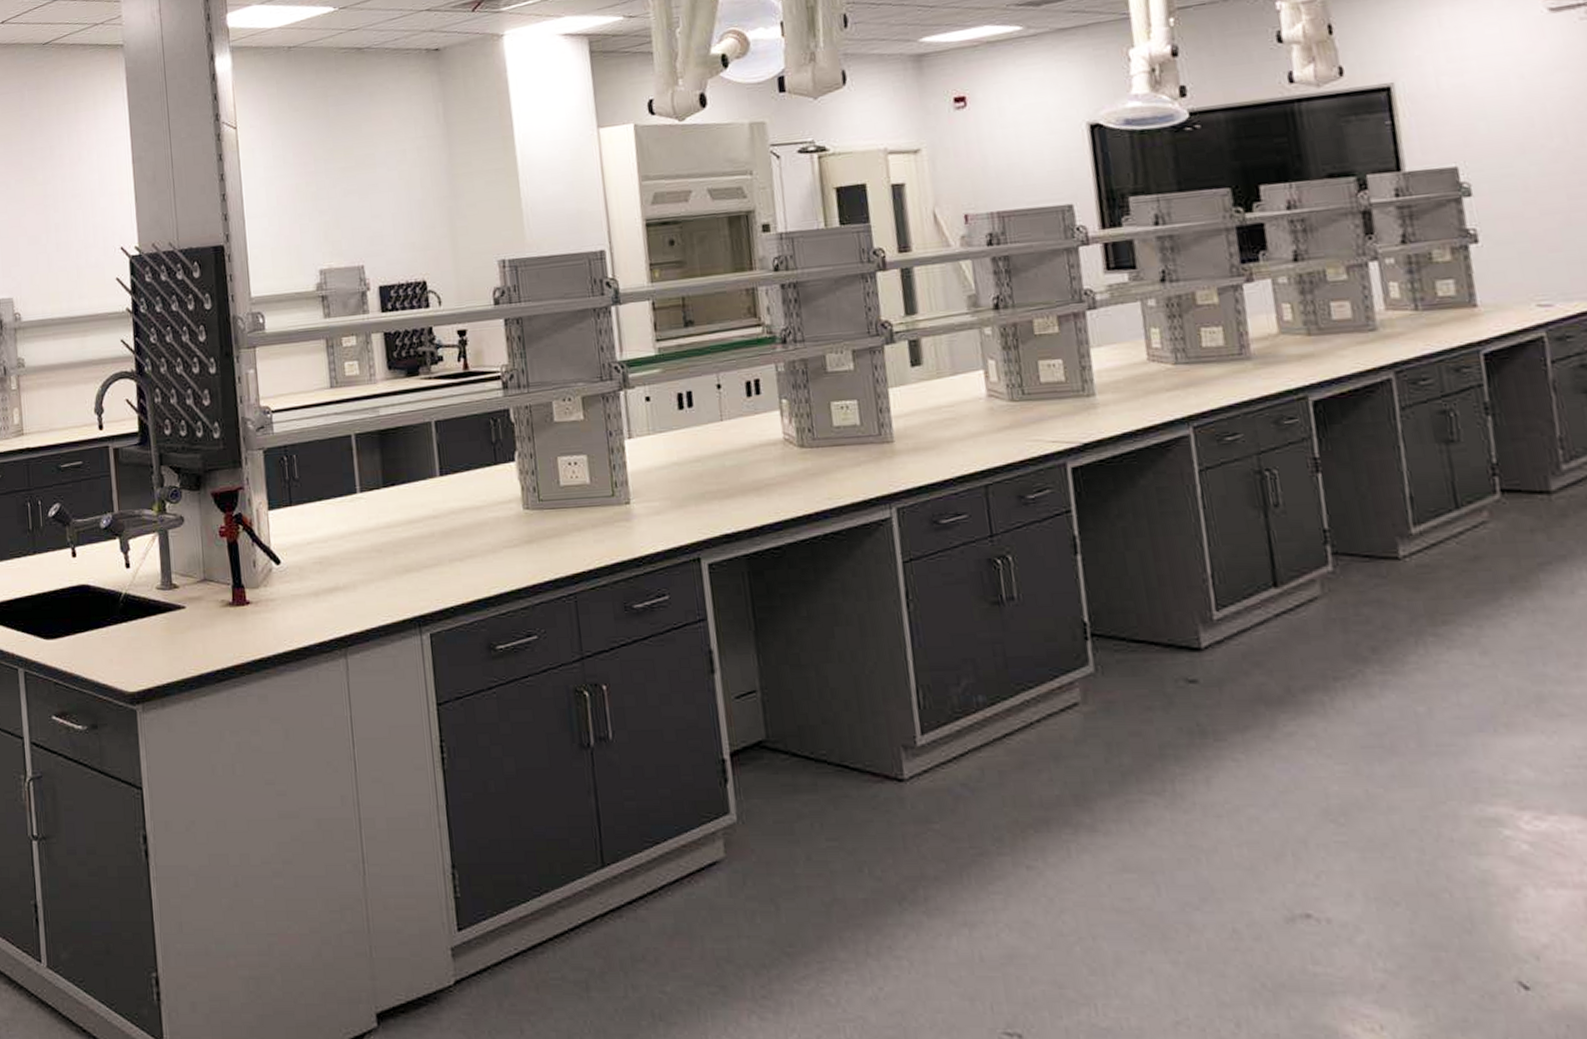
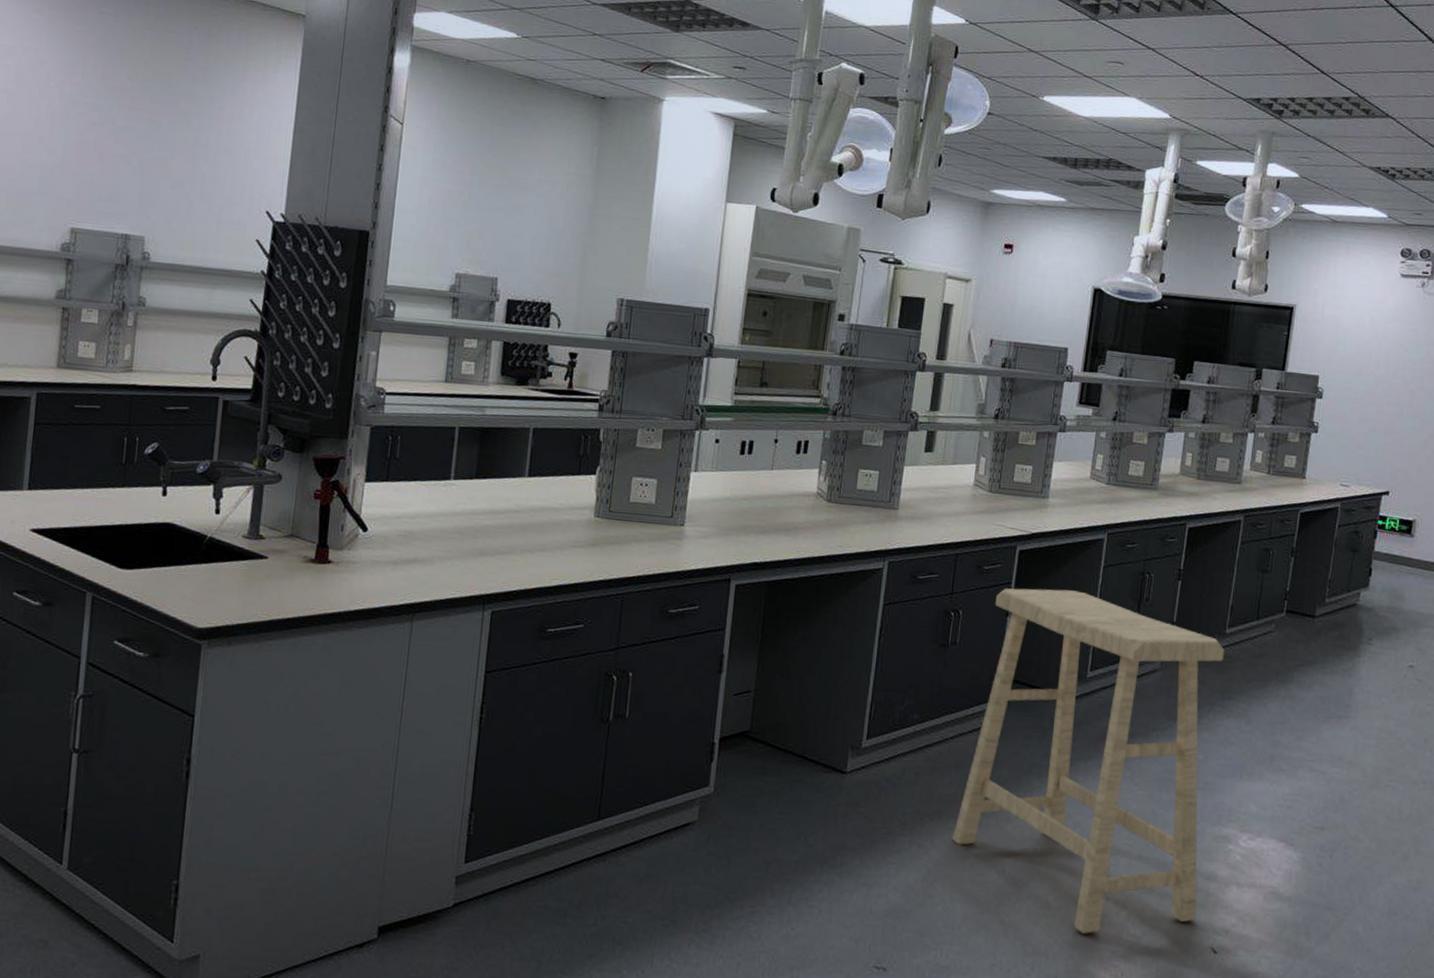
stool: none [1053,508,1482,972] -> present [952,588,1225,934]

